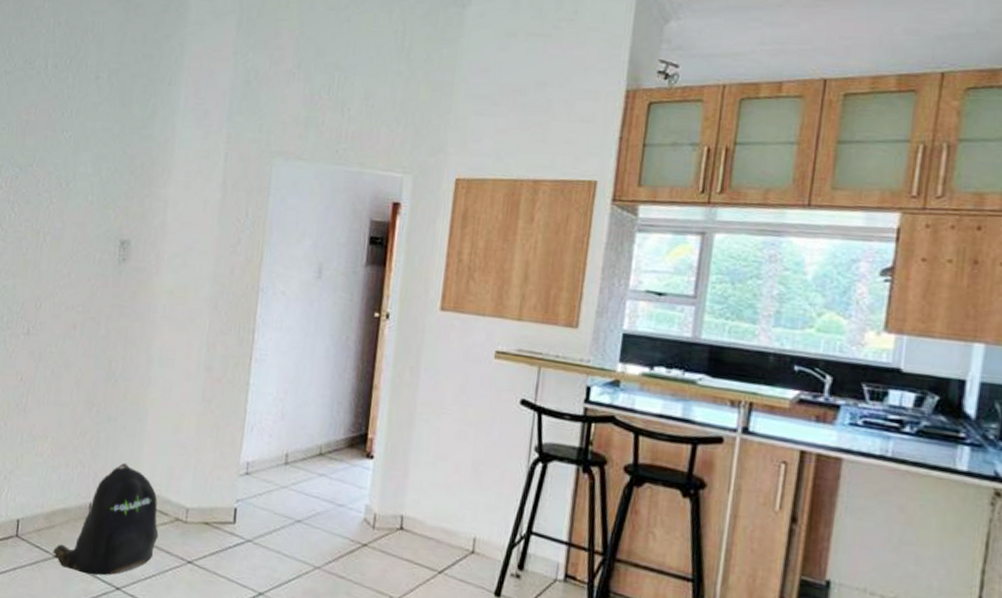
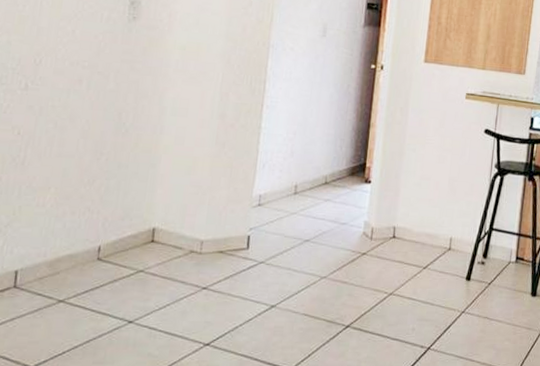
backpack: present [53,462,159,575] -> none [58,205,173,312]

